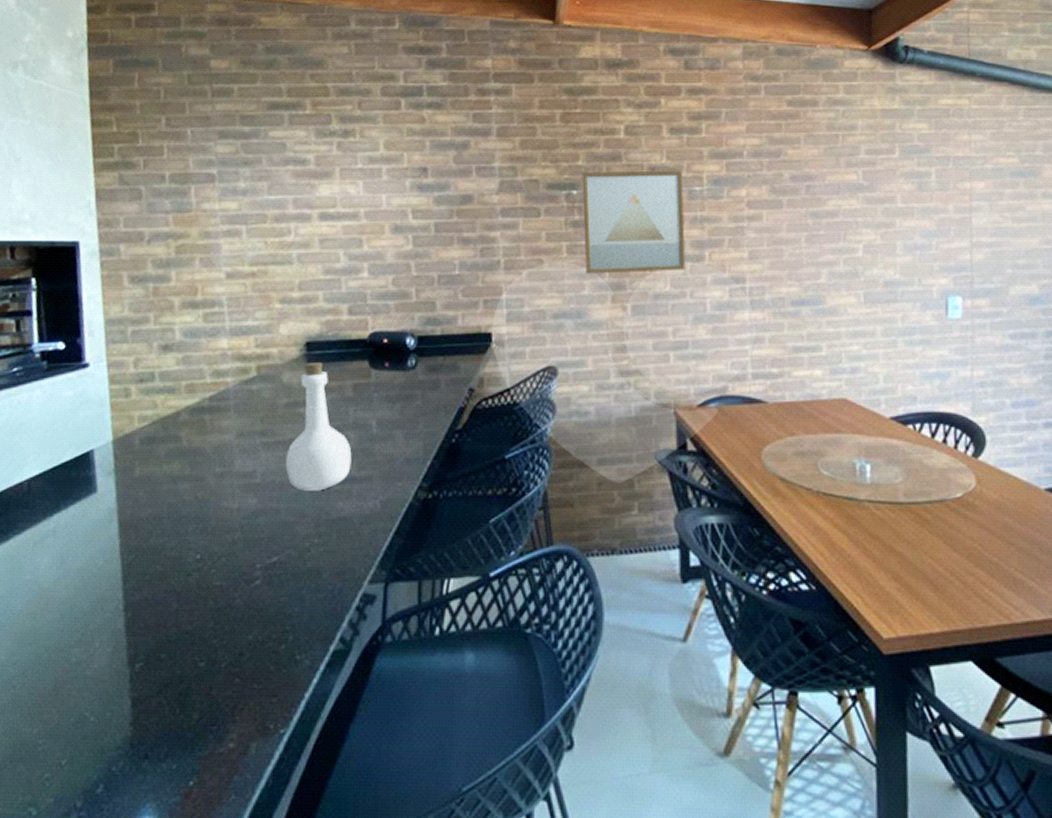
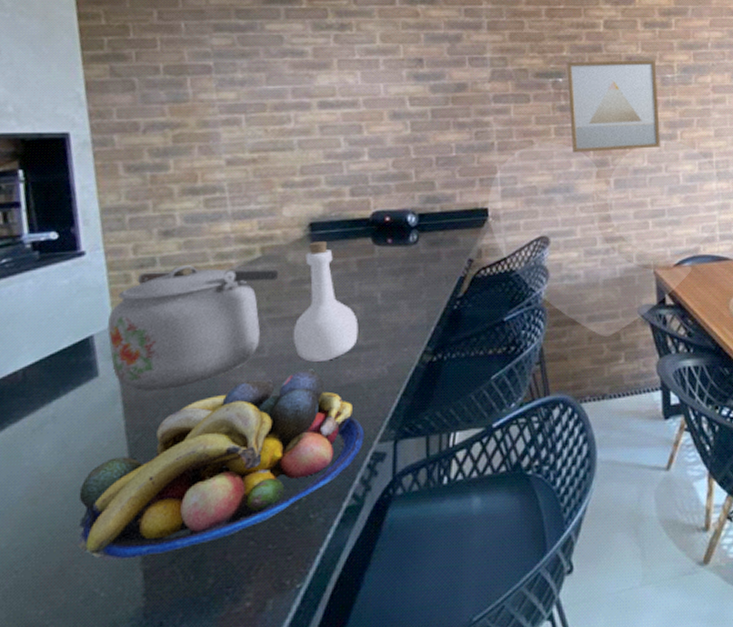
fruit bowl: none [71,498,355,685] -> present [77,369,365,561]
kettle: none [107,382,274,510] -> present [107,265,279,391]

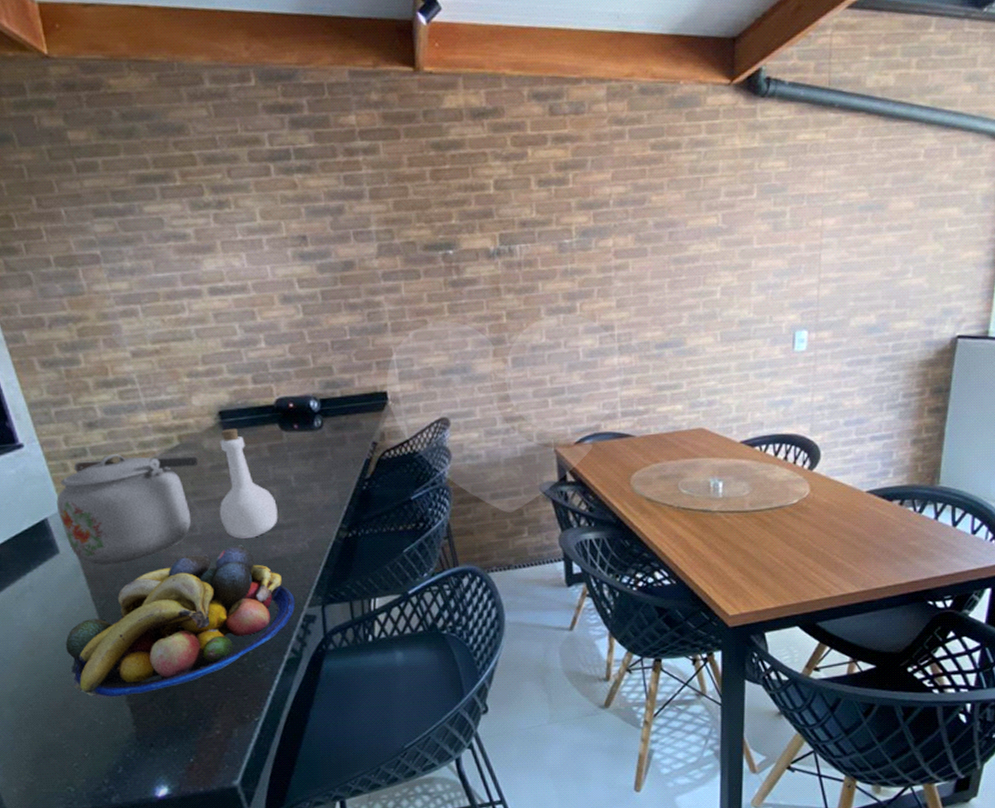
wall art: present [567,60,661,153] -> none [456,223,559,331]

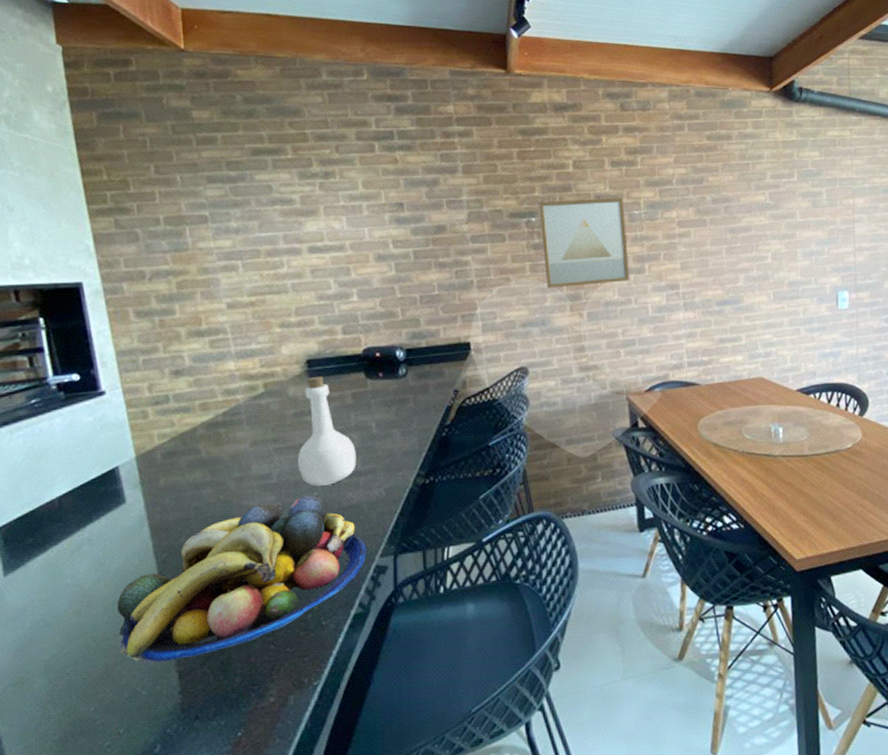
kettle: present [56,454,199,565] -> none [130,401,281,515]
wall art: none [456,223,559,331] -> present [539,197,630,288]

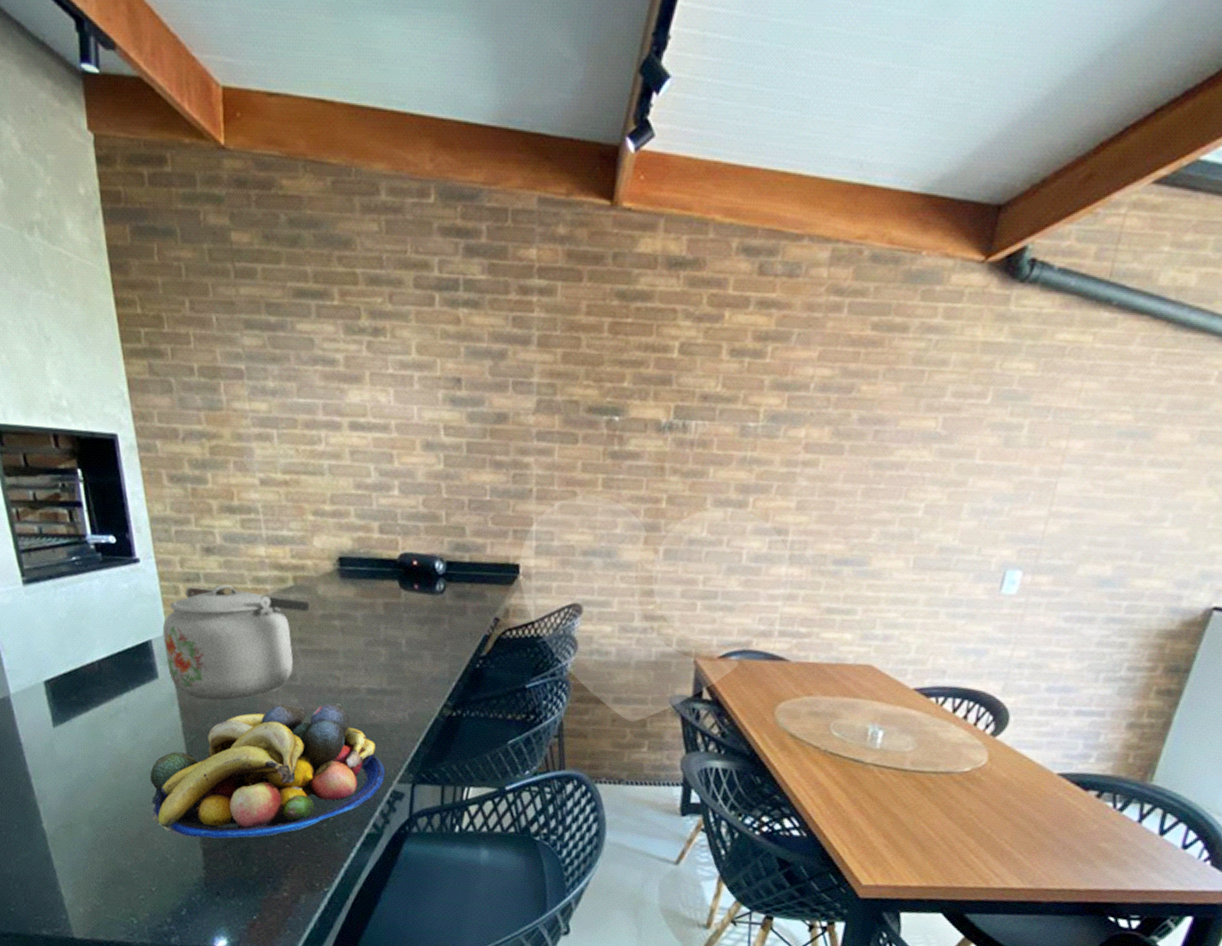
kettle: none [130,401,281,515] -> present [162,584,310,701]
bottle: present [297,377,356,486] -> none [322,577,383,699]
wall art: present [539,197,630,288] -> none [619,395,737,516]

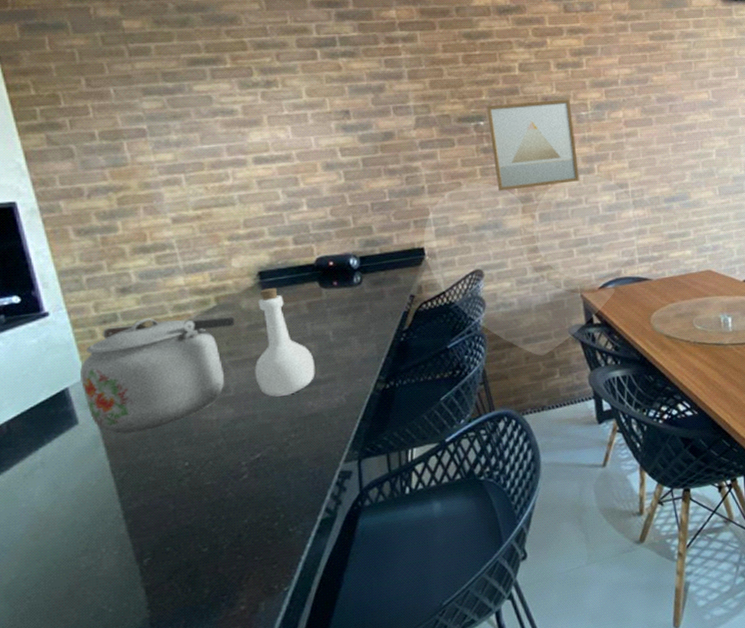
fruit bowl: present [150,703,386,839] -> none [76,403,331,582]
bottle: none [322,577,383,699] -> present [254,288,315,397]
wall art: none [619,395,737,516] -> present [486,99,580,191]

